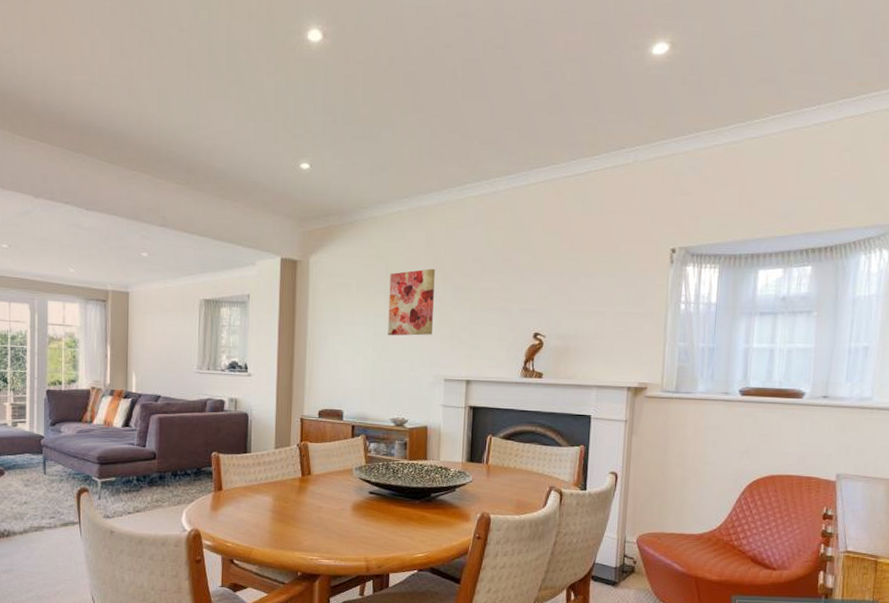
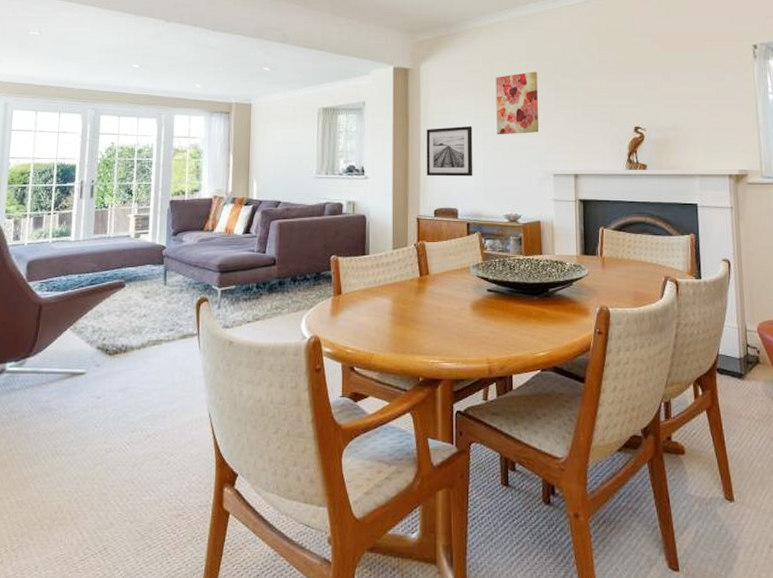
wall art: none [312,325,363,378] -> present [426,126,473,177]

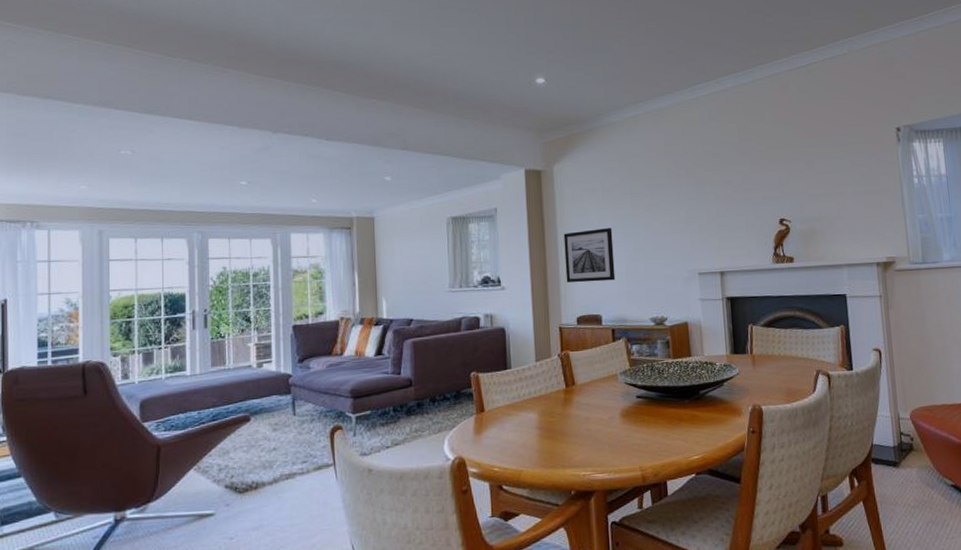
wall art: present [496,71,538,135] -> none [633,166,681,236]

